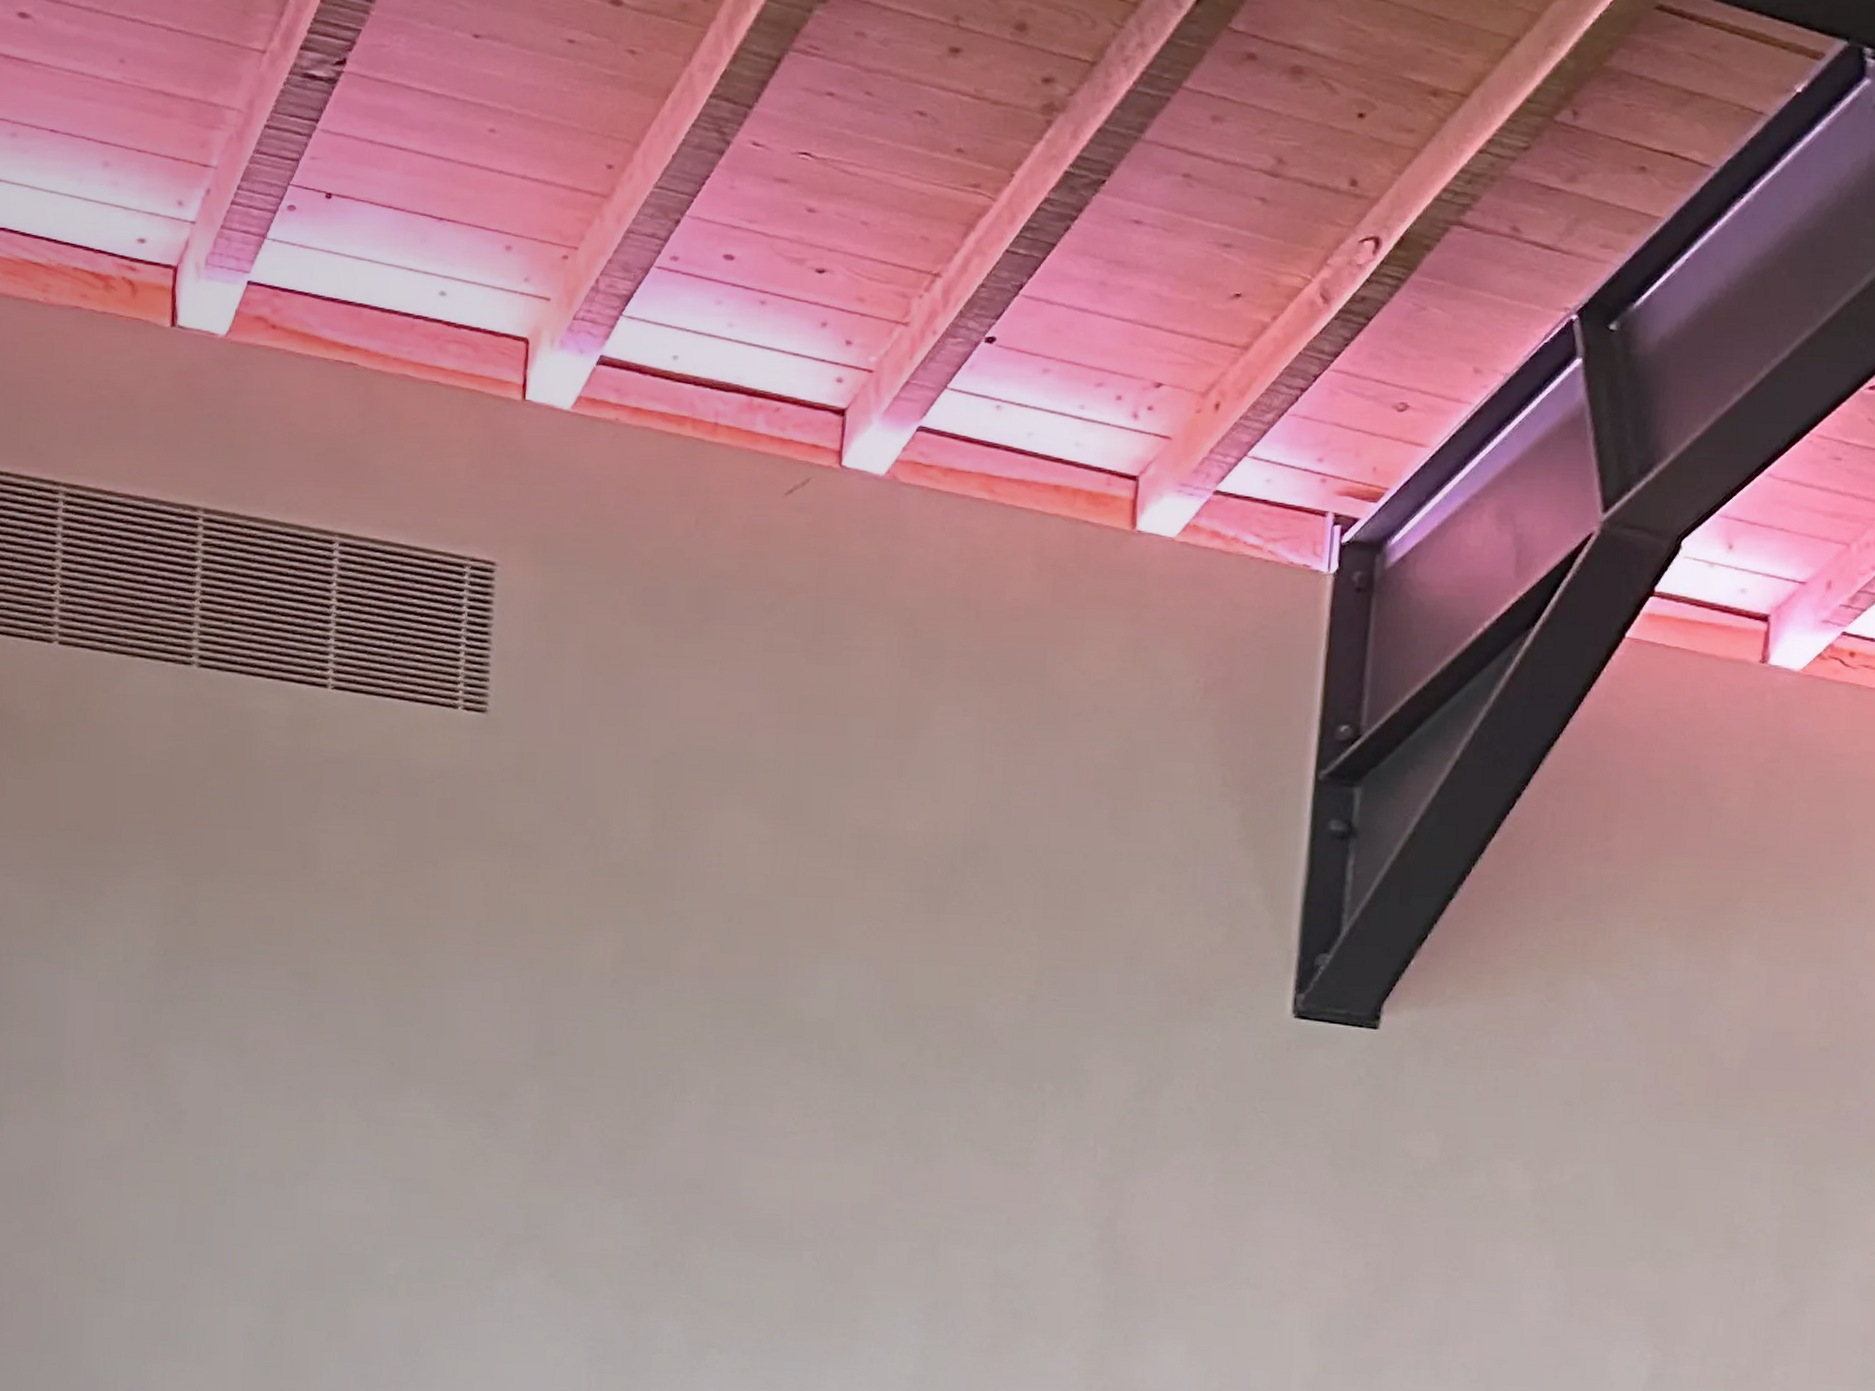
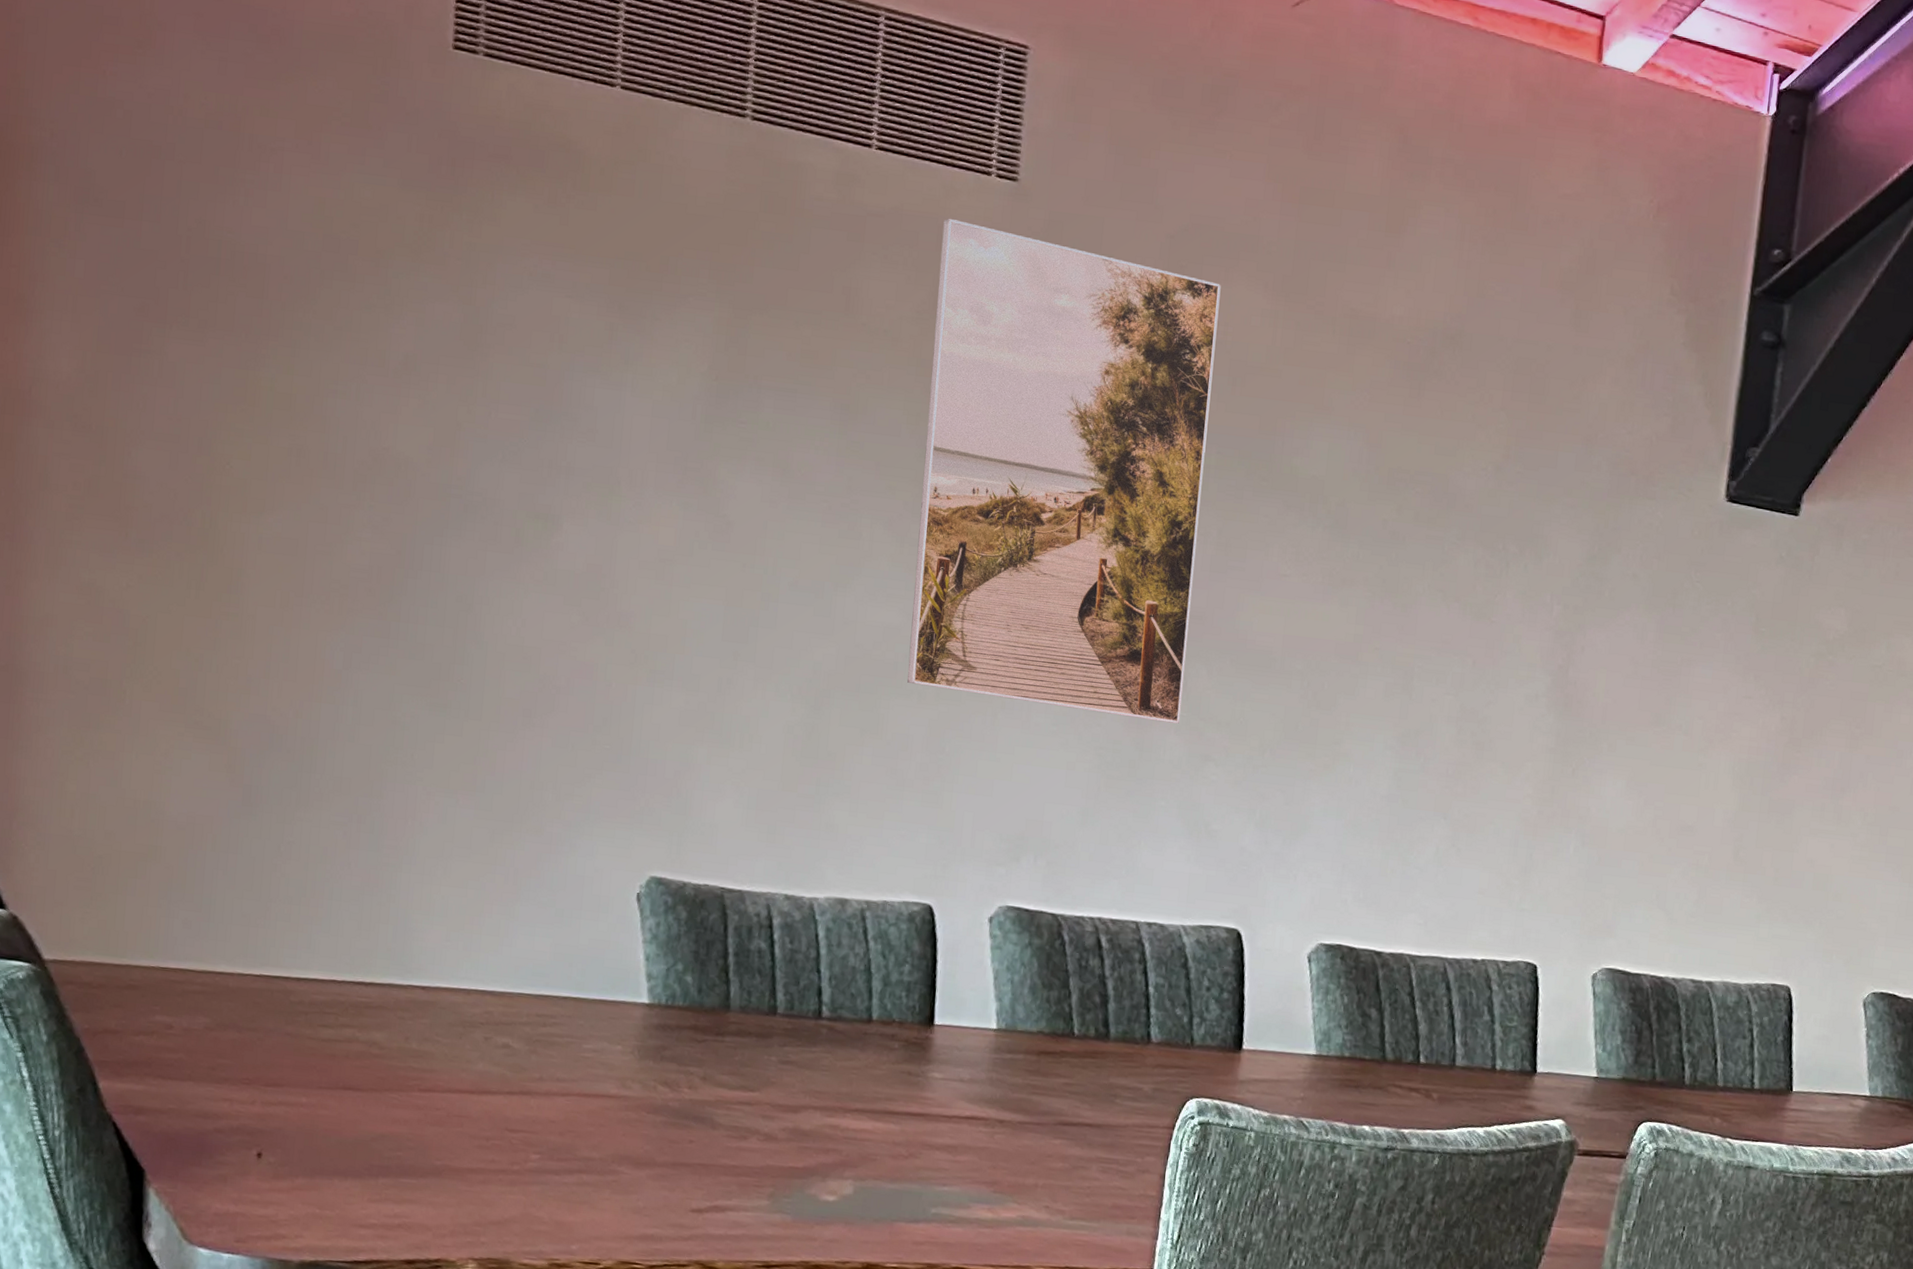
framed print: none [376,759,714,1307] -> present [907,218,1221,724]

